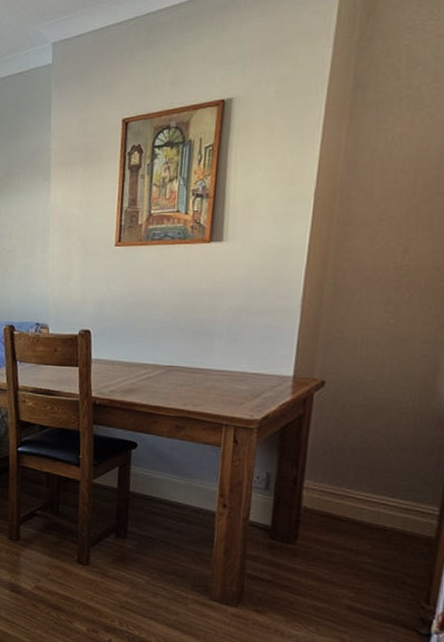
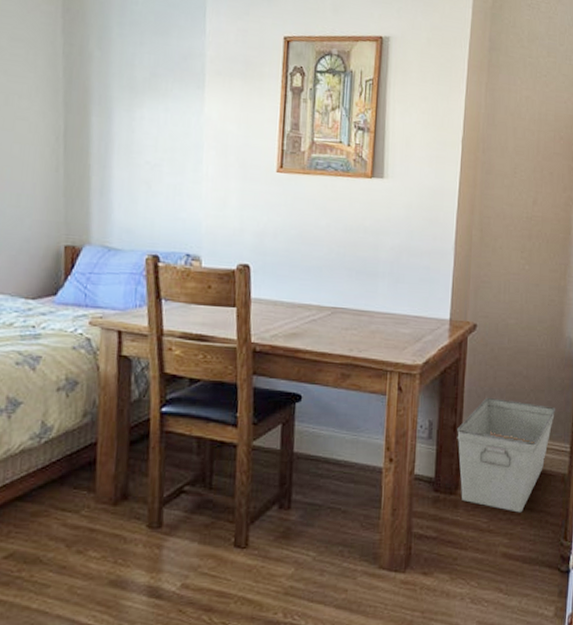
storage bin: none [297,453,423,570] -> present [457,397,556,513]

